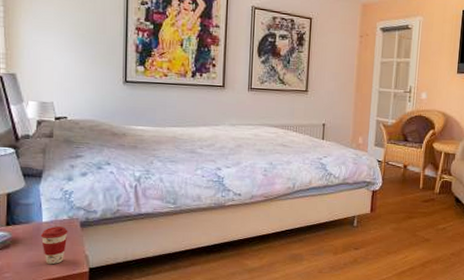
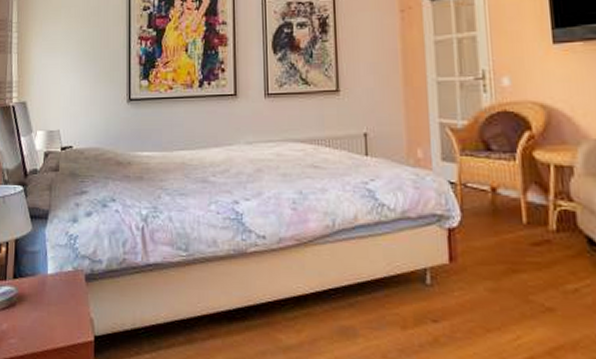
coffee cup: present [40,227,68,265] -> none [45,280,73,330]

